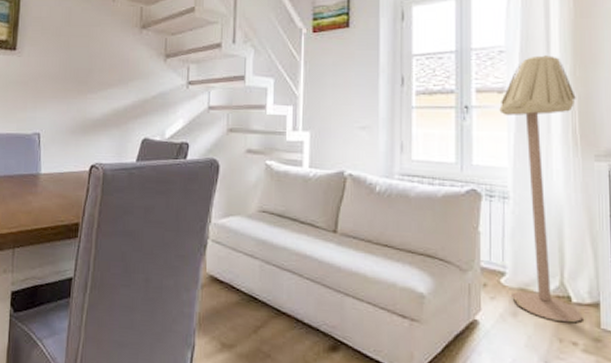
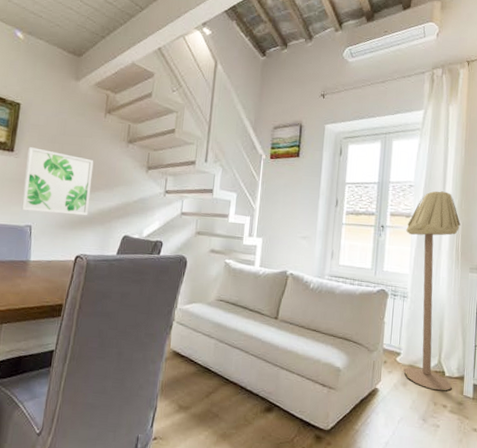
wall art: none [27,43,104,118] -> present [20,147,94,216]

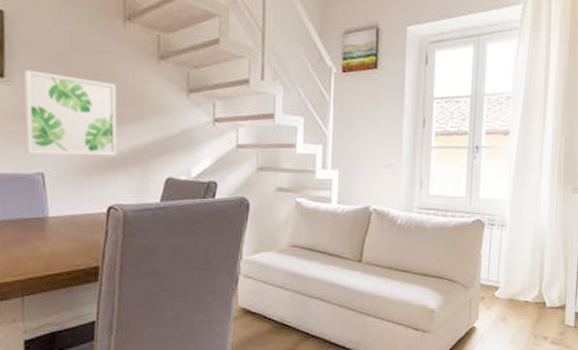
floor lamp: present [403,191,461,391] -> none [502,102,563,323]

